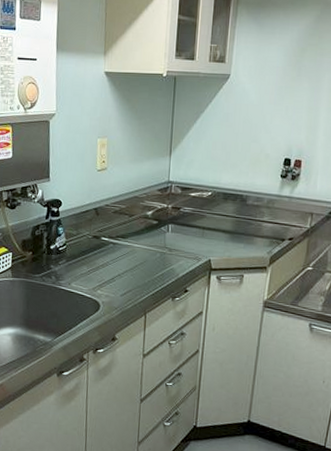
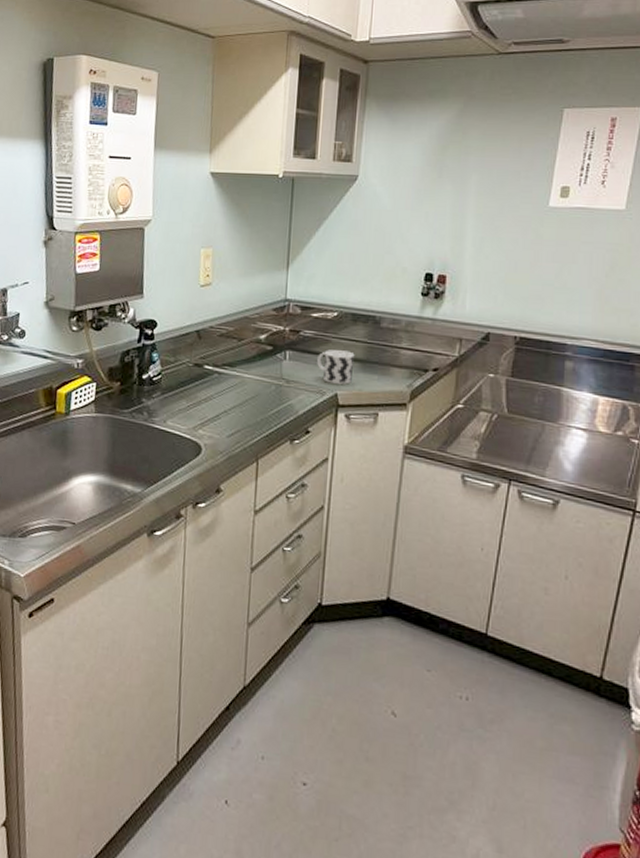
cup: none [194,223,225,252] -> present [317,350,355,385]

